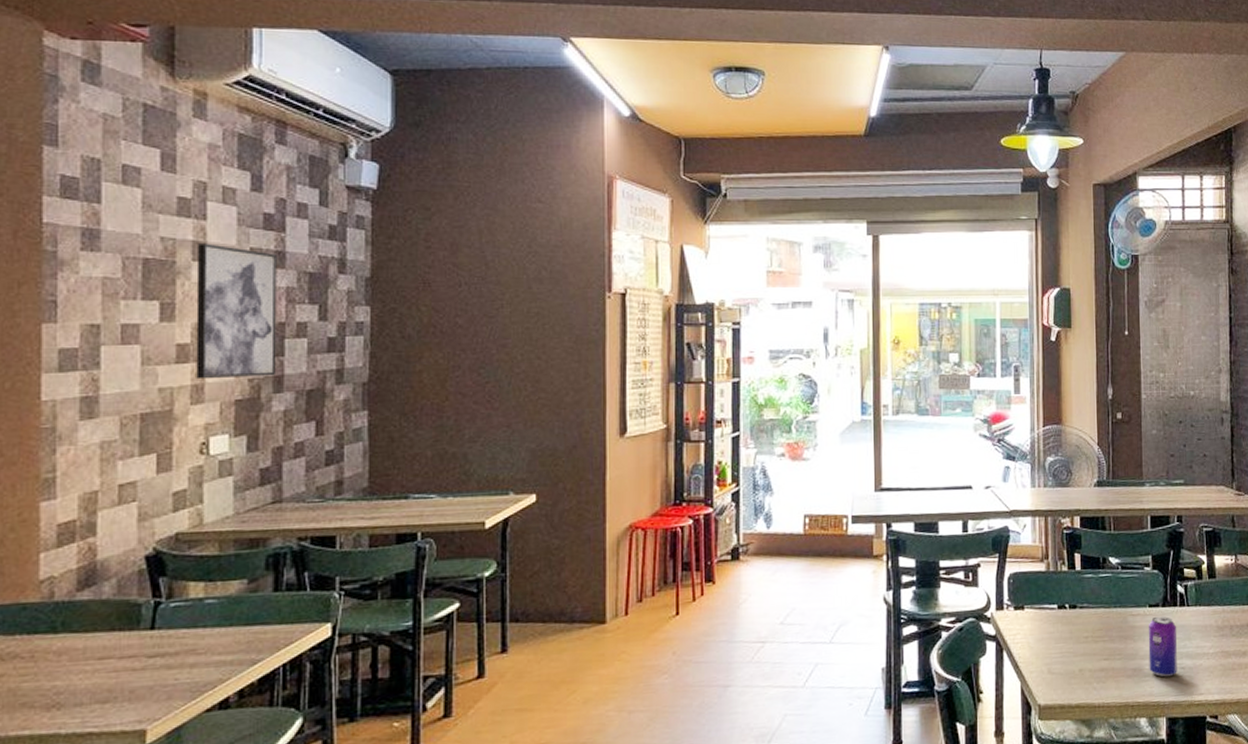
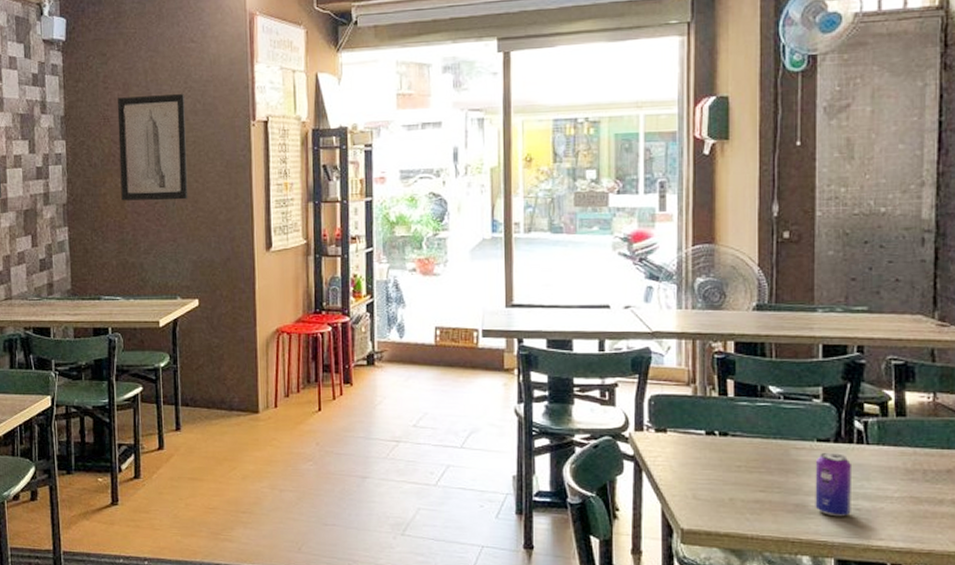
wall art: none [441,259,528,380] -> present [117,94,188,201]

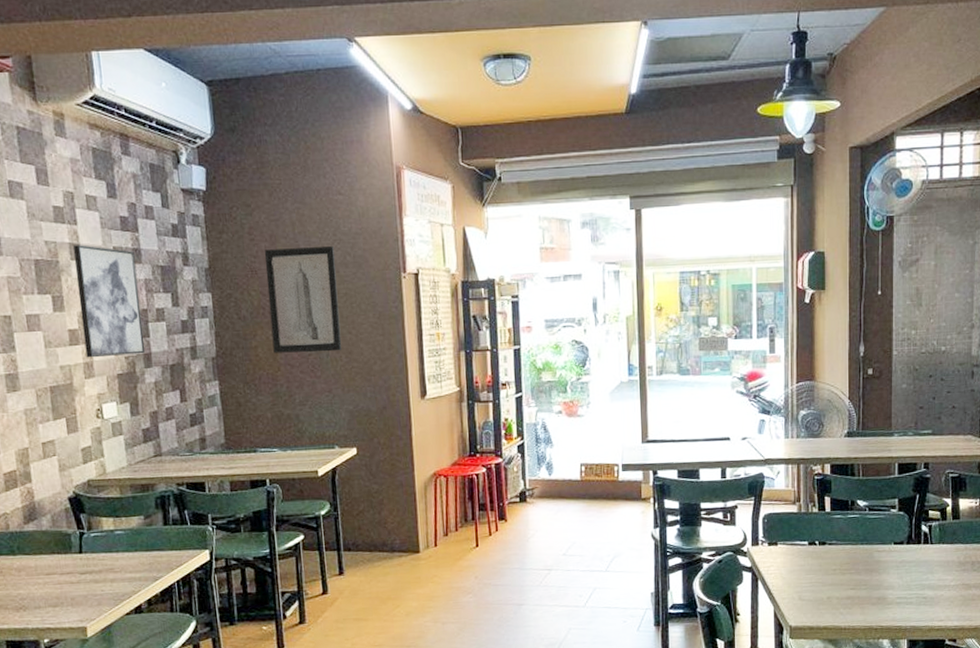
beverage can: present [815,452,853,517] -> none [892,552,920,606]

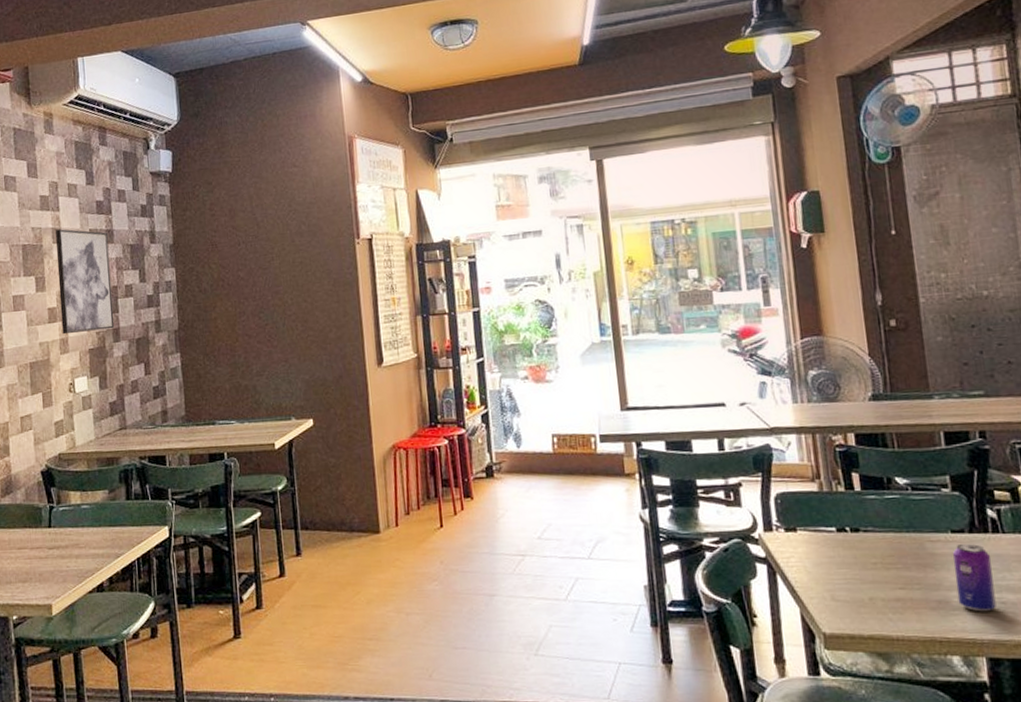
wall art: present [264,246,342,353] -> none [224,217,298,324]
beverage can: none [892,552,920,606] -> present [952,543,996,612]

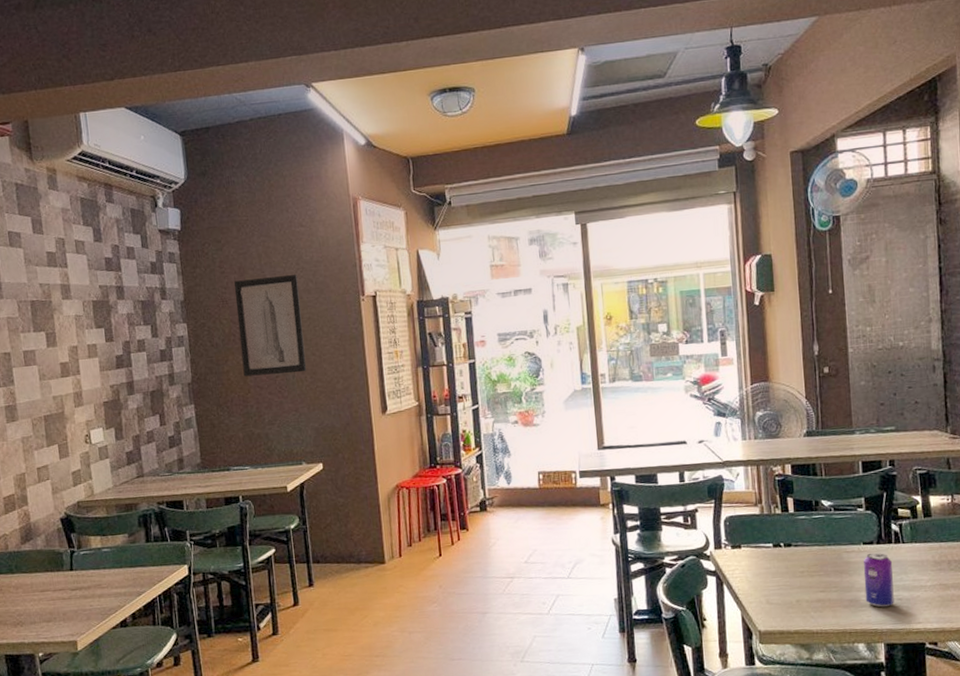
wall art: present [55,229,115,335] -> none [65,285,129,388]
wall art: none [224,217,298,324] -> present [234,275,307,377]

